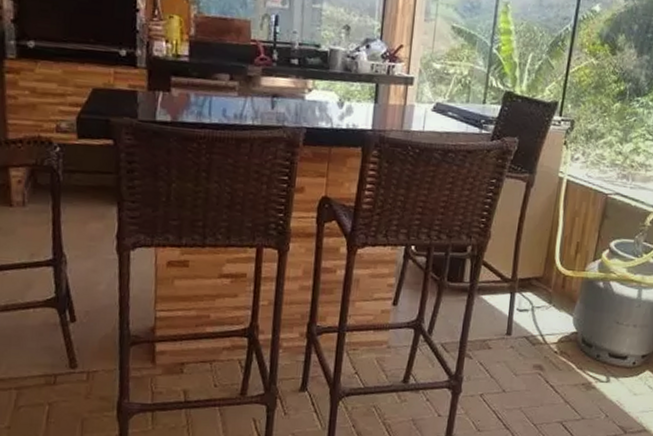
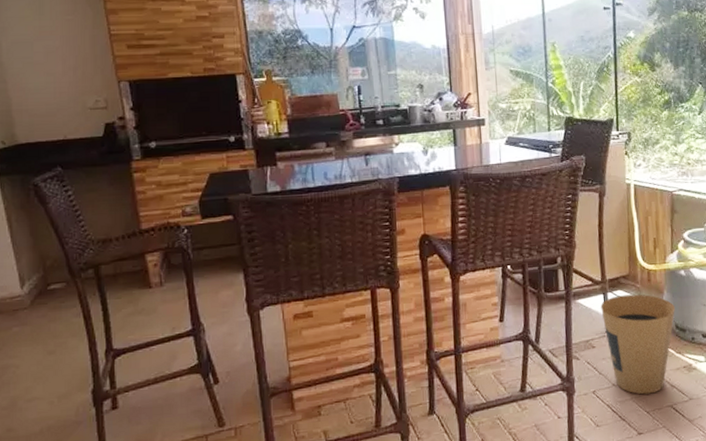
trash can: none [505,297,585,407] -> present [601,294,675,395]

